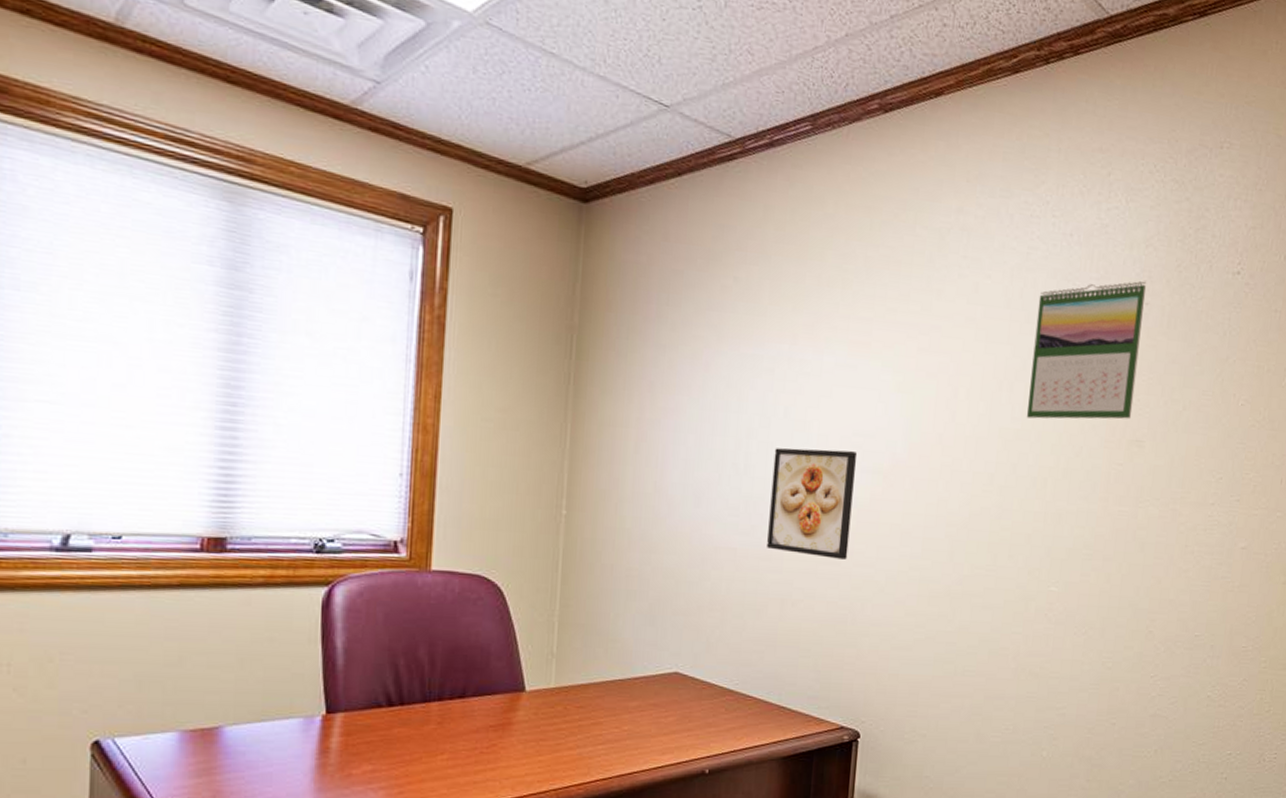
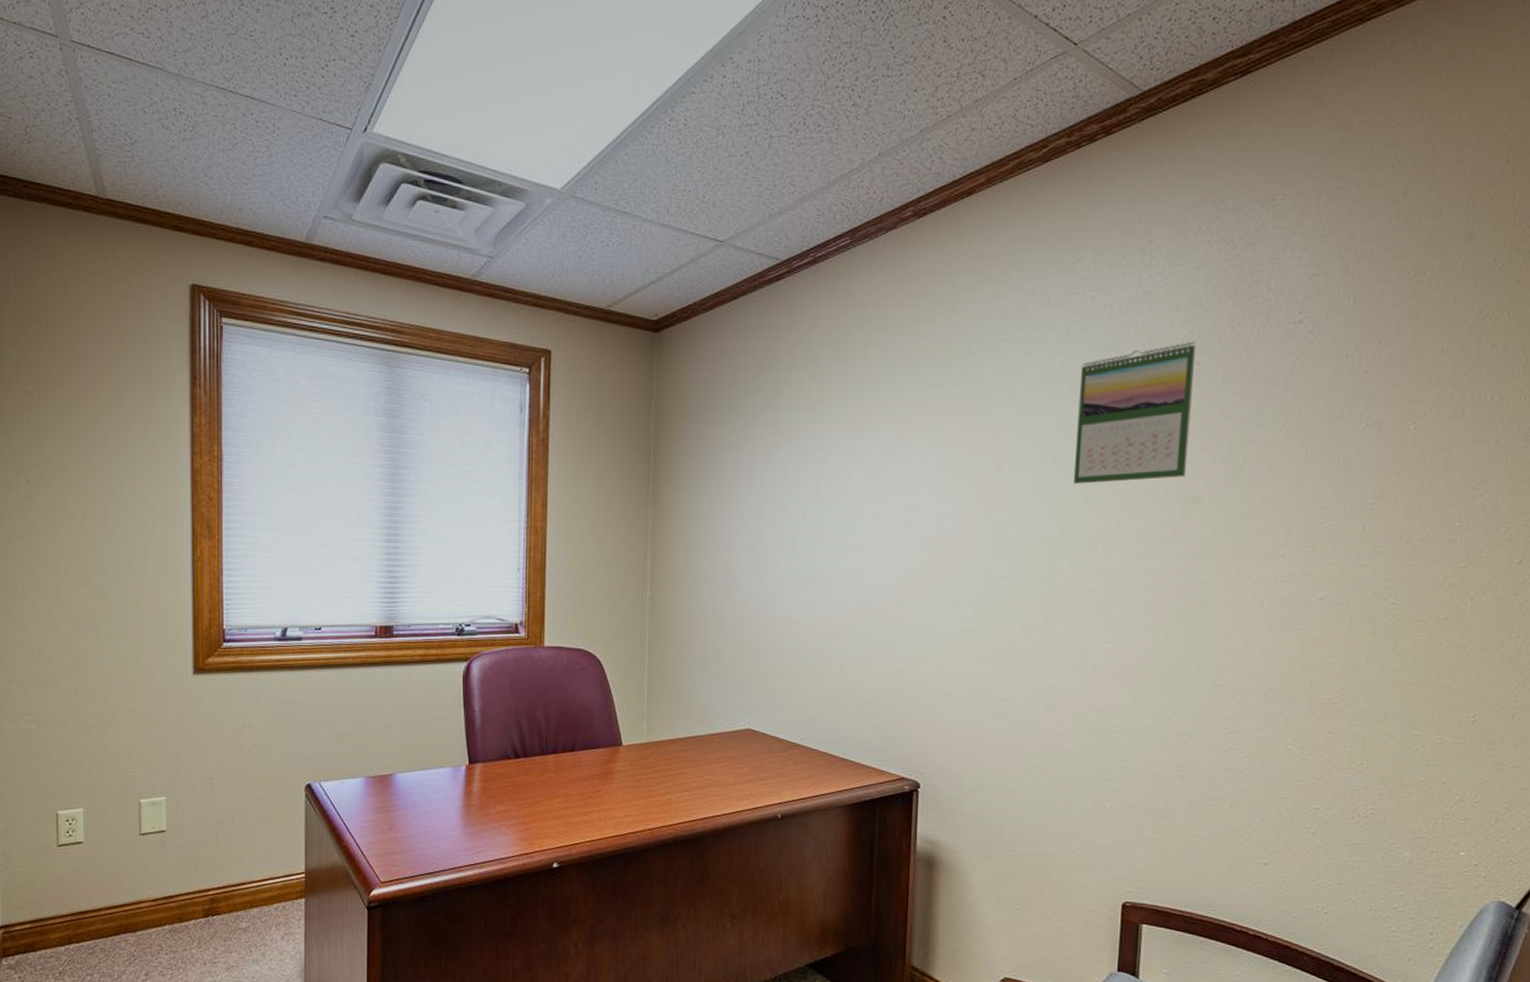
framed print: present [767,448,858,560] -> none [825,526,906,625]

